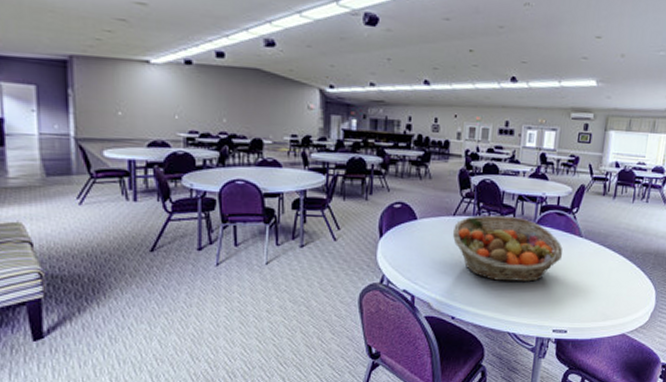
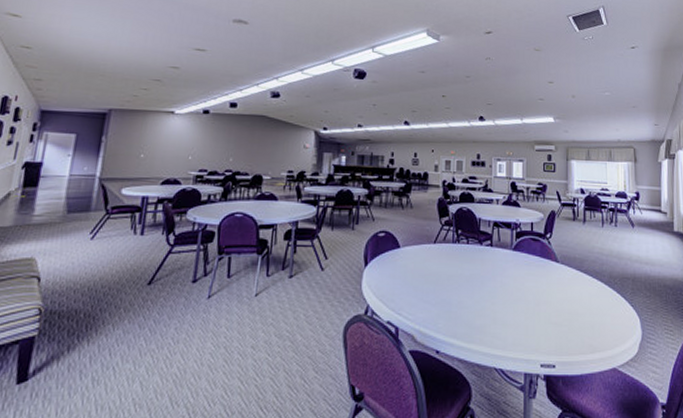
fruit basket: present [452,215,563,282] -> none [433,242,542,310]

